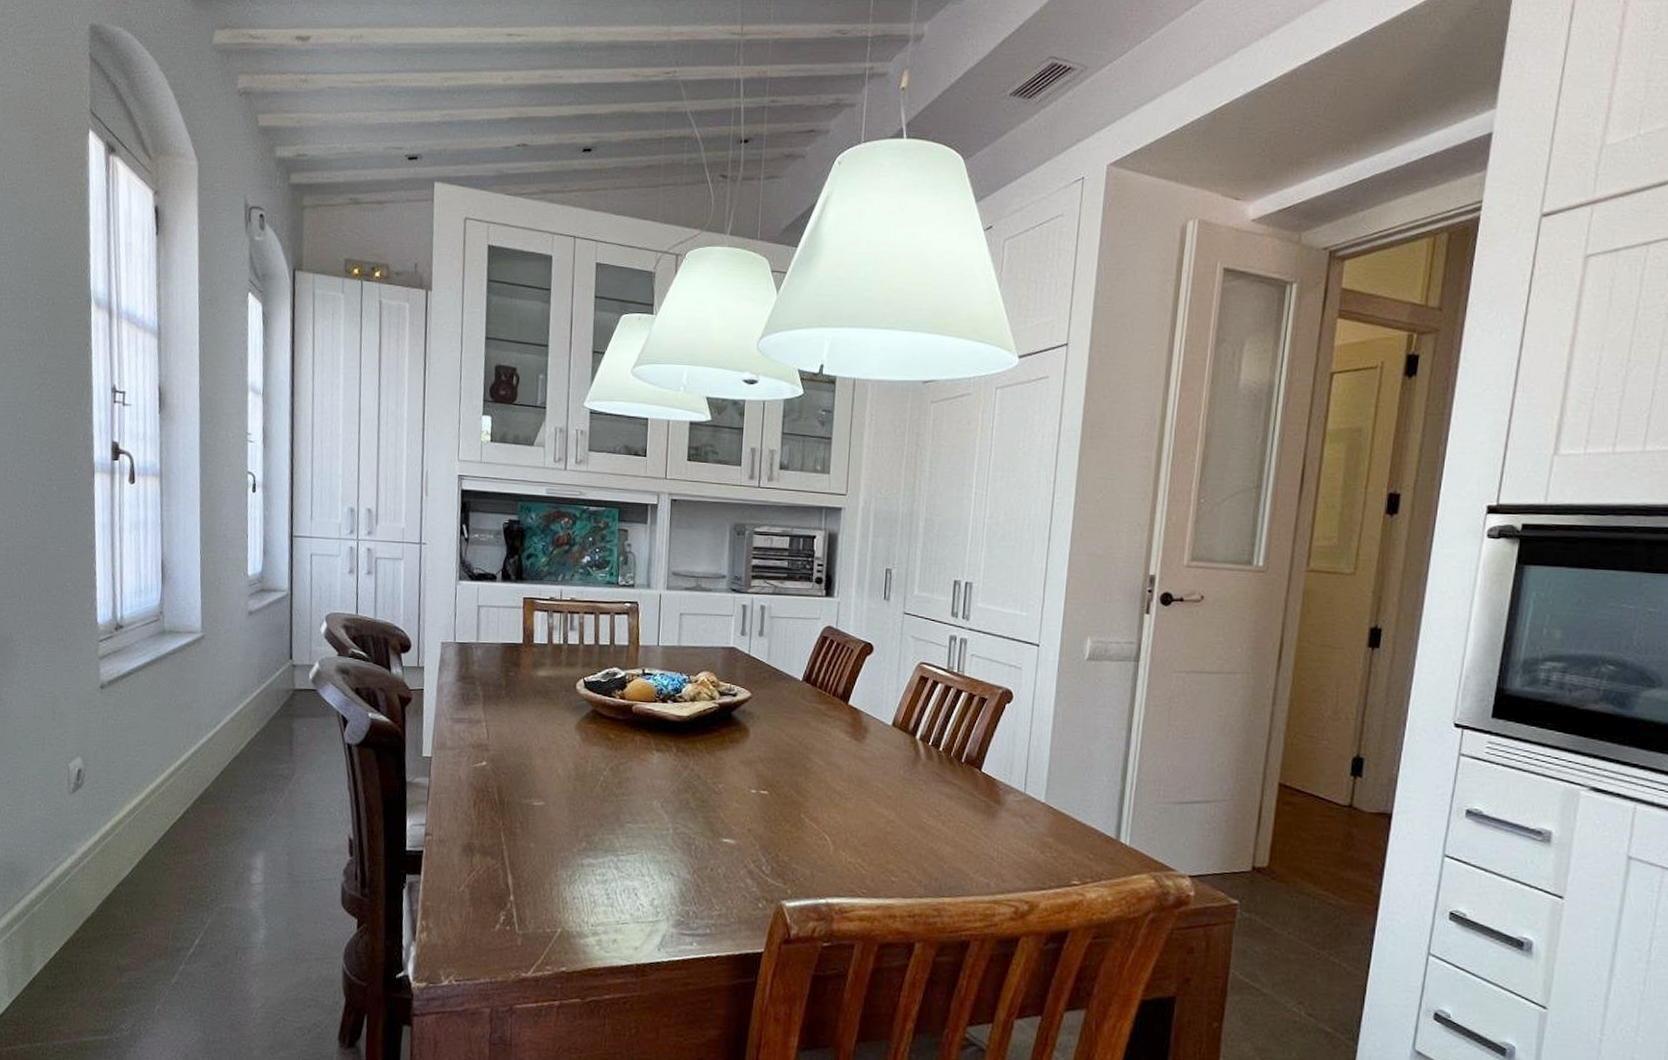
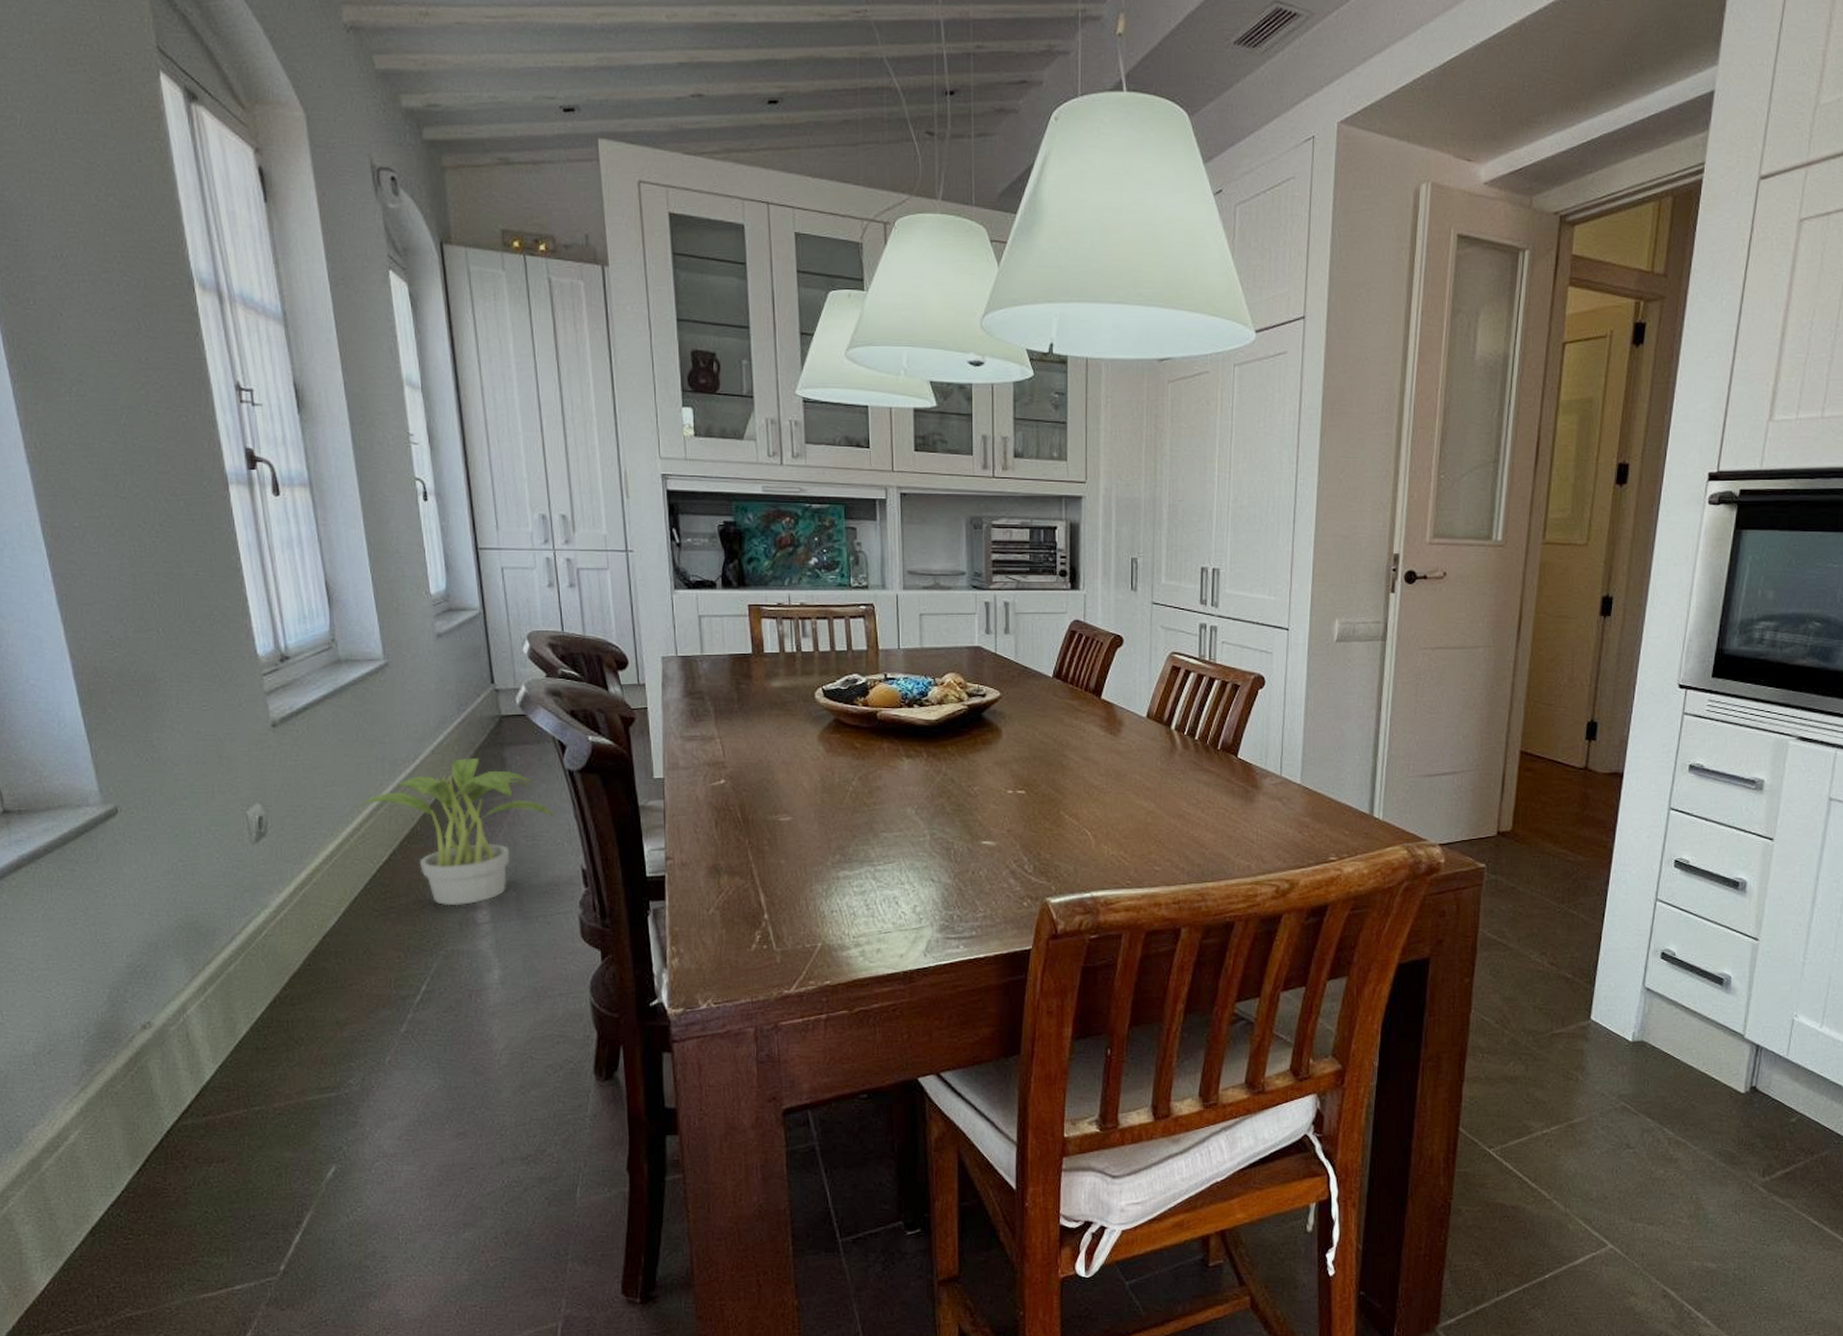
potted plant: none [160,726,332,866] -> present [356,757,556,906]

